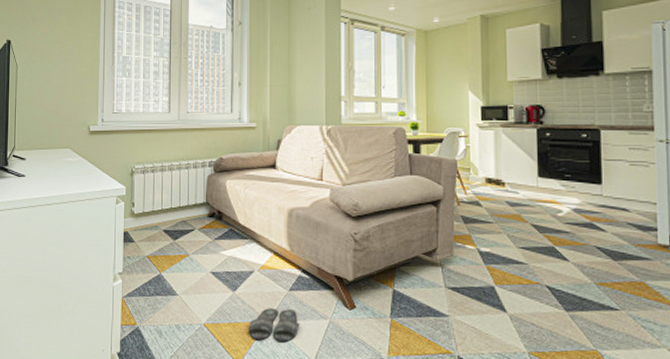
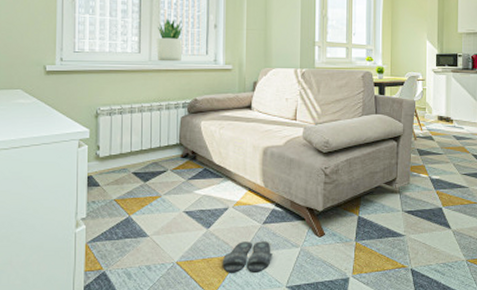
planter: none [185,78,209,121] -> present [157,18,183,62]

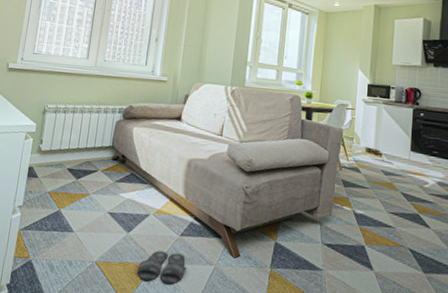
planter: present [157,18,183,62] -> none [102,30,128,70]

